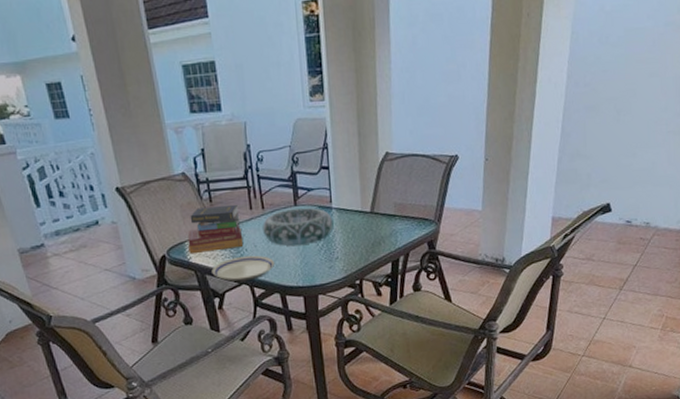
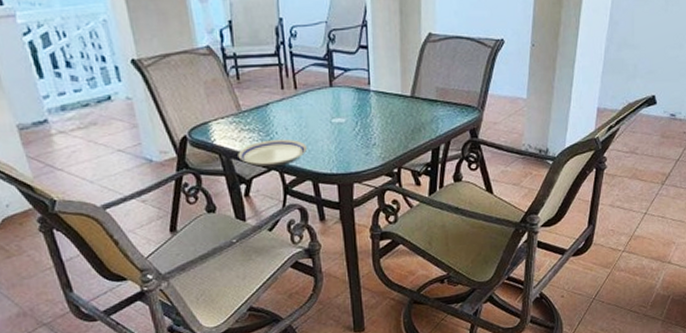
books: present [187,204,244,253] -> none [211,82,274,135]
decorative bowl: present [263,207,334,246] -> none [295,89,372,130]

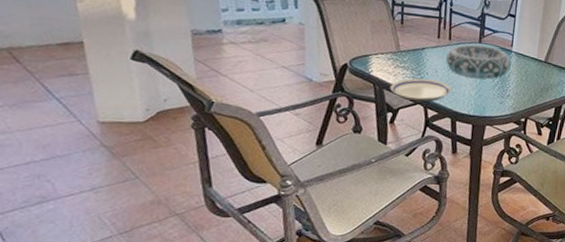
decorative bowl: none [295,89,372,130] -> present [446,44,511,79]

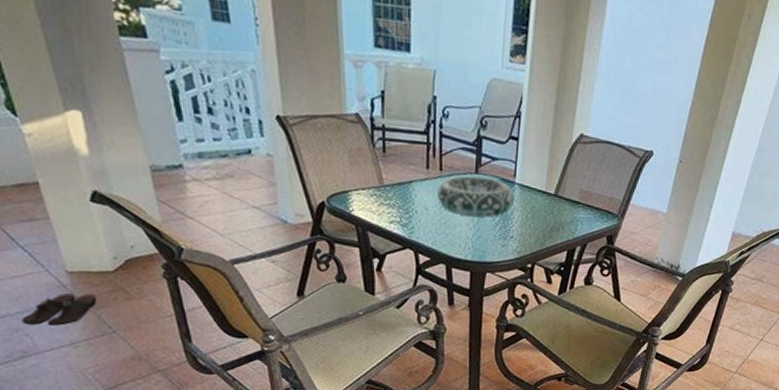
flip-flop: none [46,141,123,172] -> present [22,293,96,326]
plate: present [390,78,451,103] -> none [374,217,444,246]

